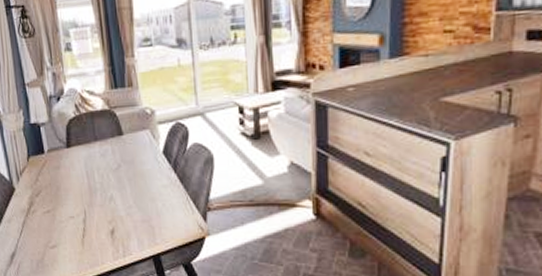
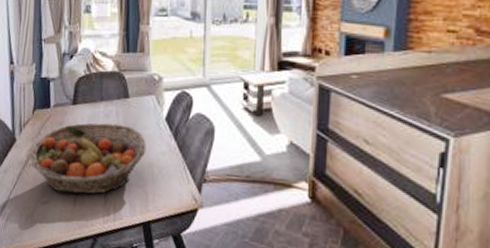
fruit basket: none [31,162,147,236] -> present [30,122,146,195]

